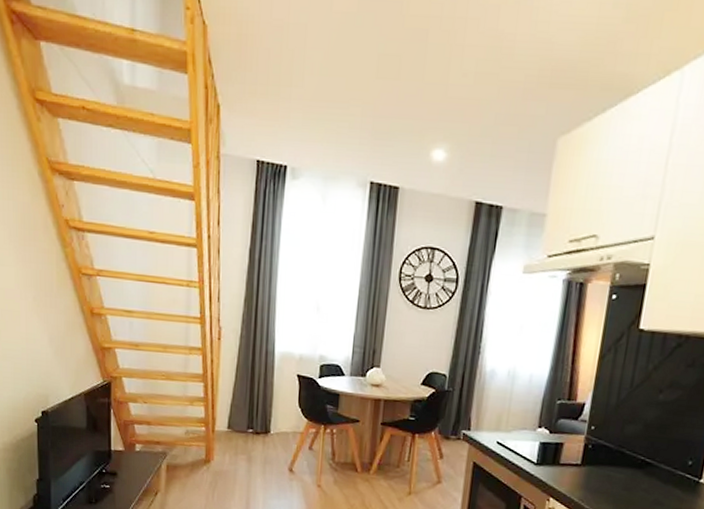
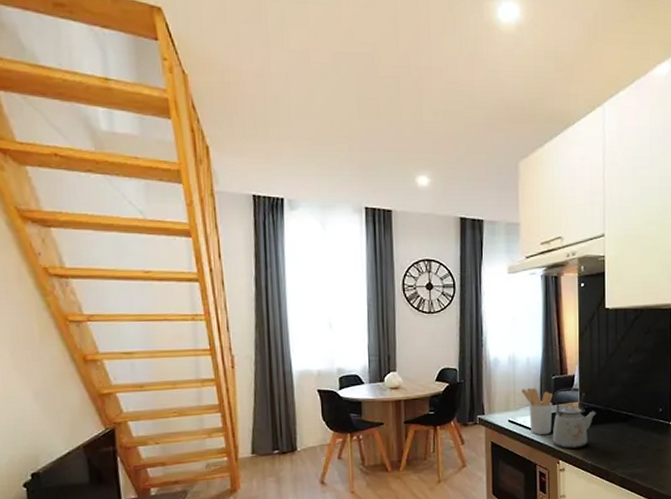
utensil holder: none [517,409,554,466] -> present [522,388,553,435]
kettle: none [545,416,606,489] -> present [552,387,597,450]

